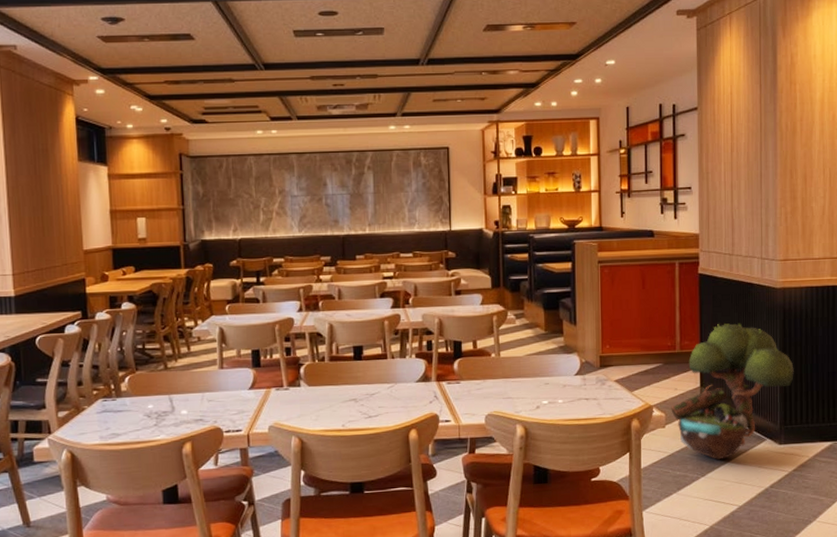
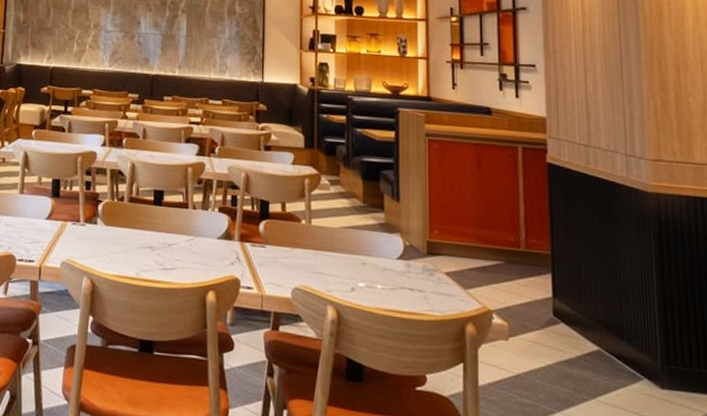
decorative tree: present [671,323,794,460] -> none [515,224,677,395]

